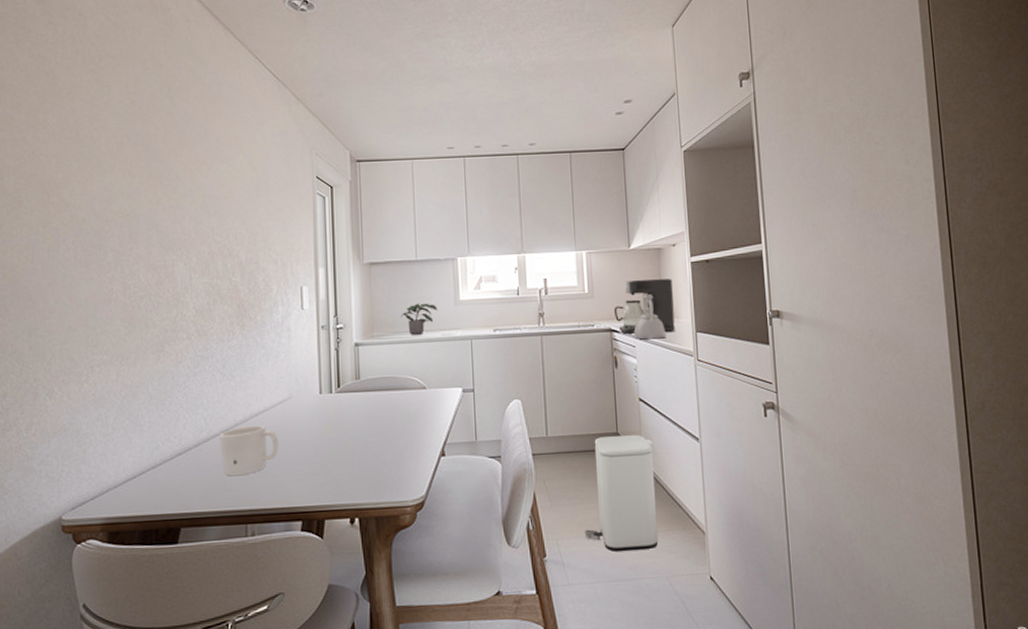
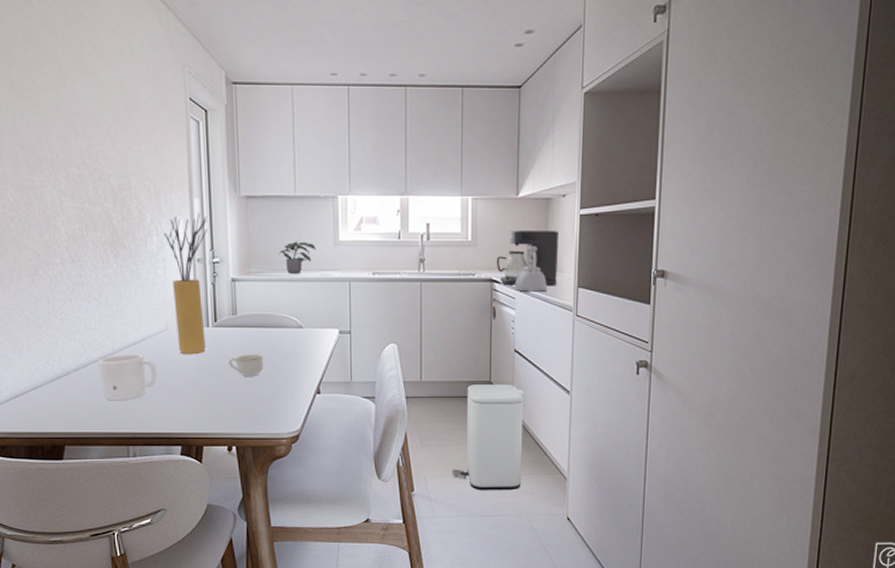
vase: none [290,281,332,424] -> present [164,212,207,355]
cup: none [352,417,387,442] -> present [229,353,264,376]

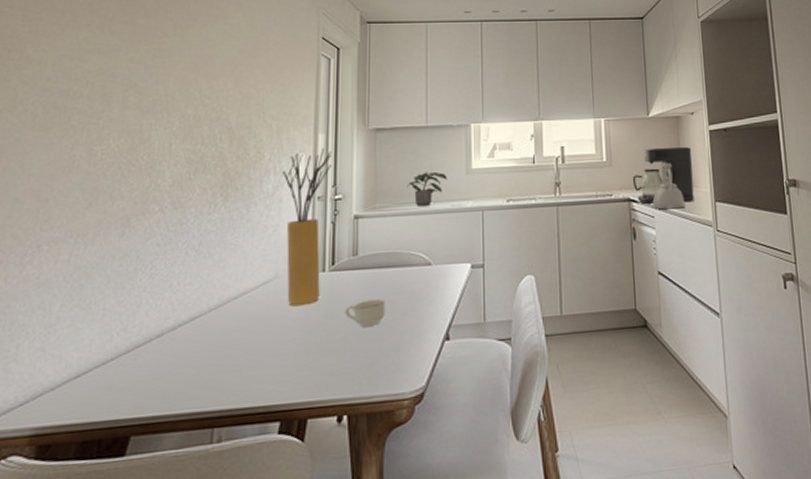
mug: present [98,354,157,401] -> none [188,309,259,372]
pedal bin: present [451,384,525,490] -> none [600,311,679,442]

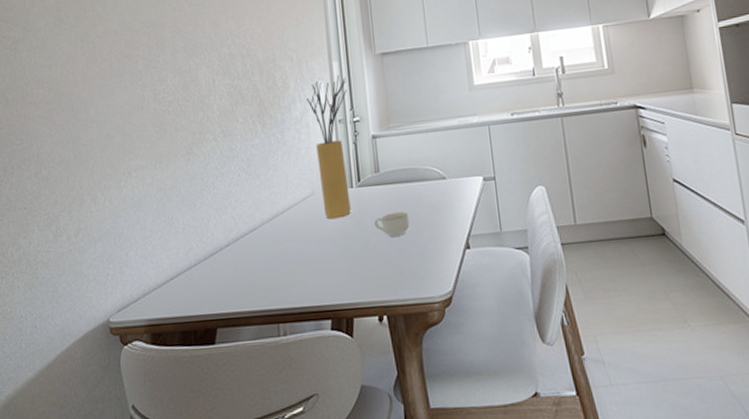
potted plant: present [407,172,447,206] -> none [415,90,452,124]
coffee maker: present [632,147,694,204] -> none [637,47,707,110]
kettle: present [652,162,685,210] -> none [661,64,698,116]

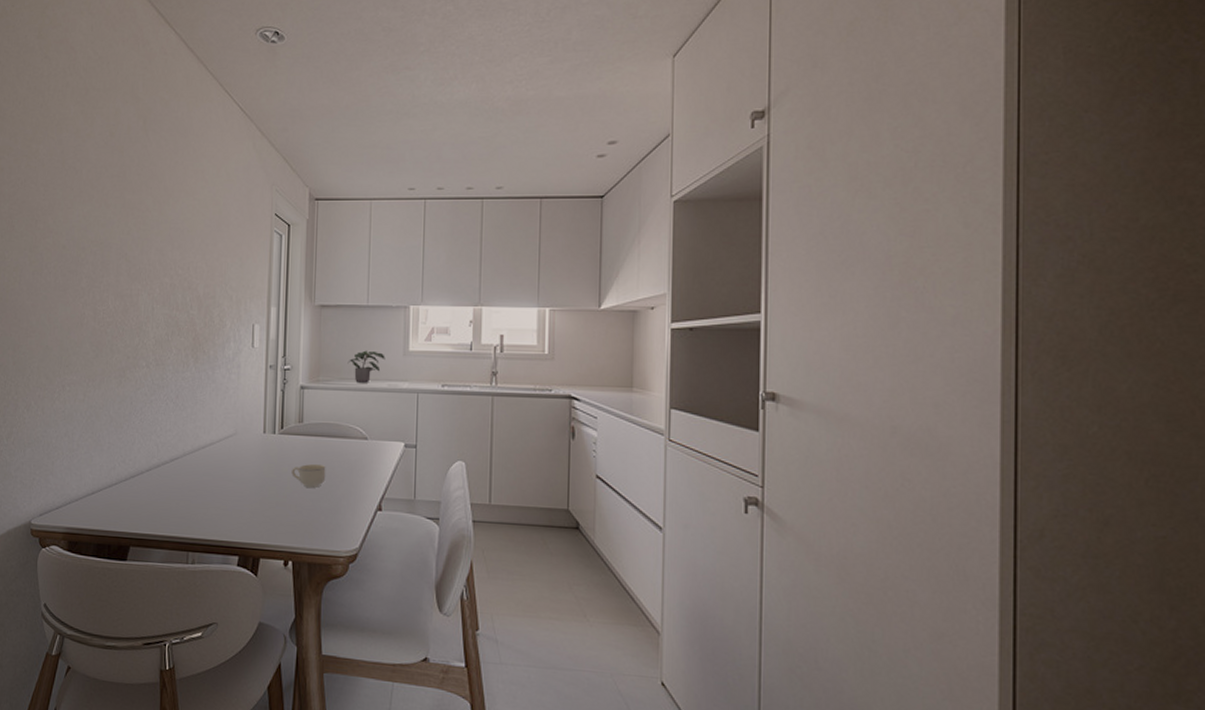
vase: present [307,74,351,220] -> none [241,320,282,462]
potted plant: none [415,90,452,124] -> present [347,350,385,383]

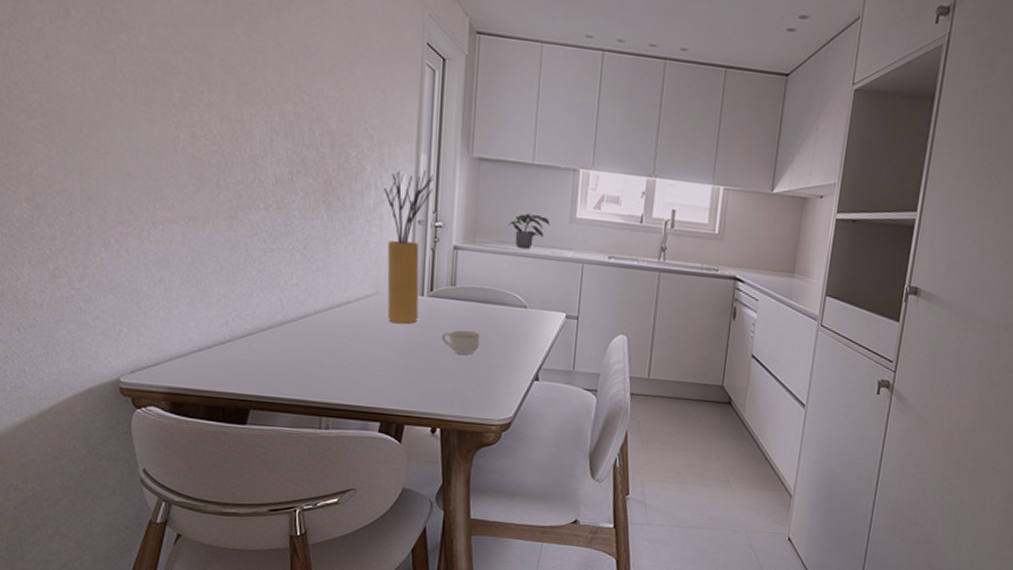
vase: none [241,320,282,462] -> present [384,169,433,325]

